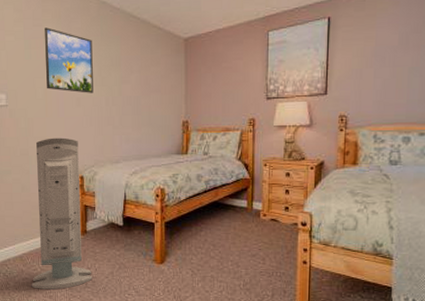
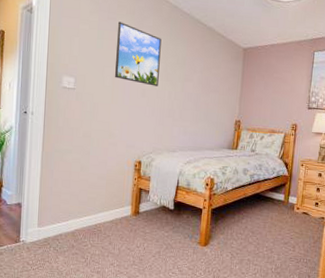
air purifier: present [31,137,93,290] -> none [80,123,140,266]

